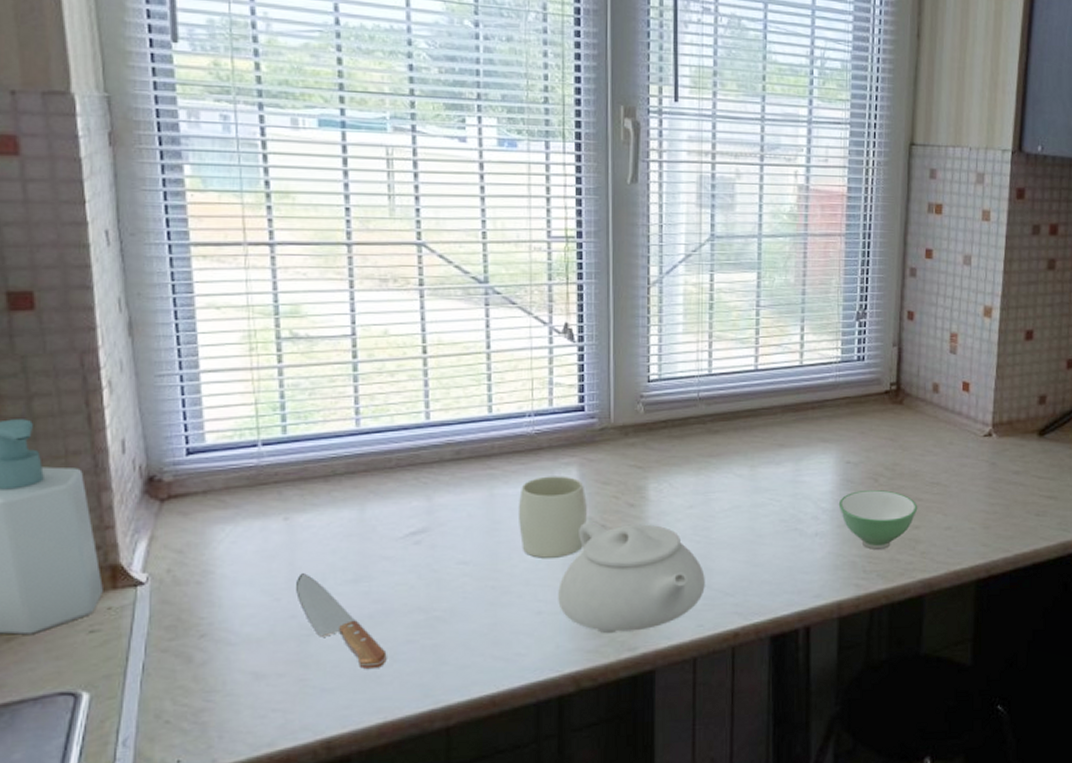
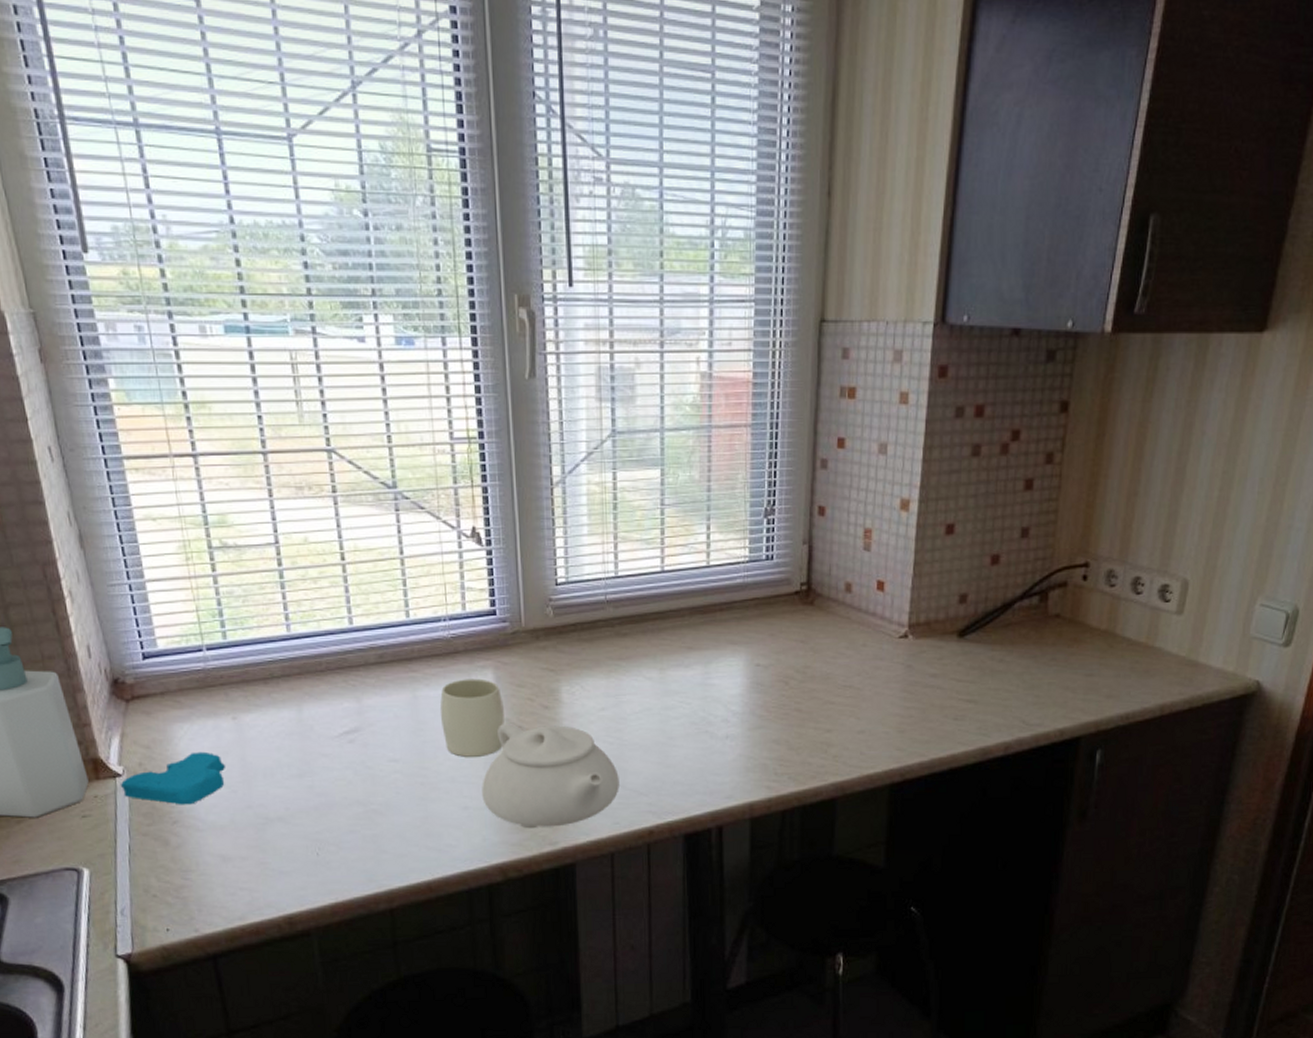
sponge: none [141,555,269,616] -> present [120,751,225,805]
kitchen knife: present [296,573,387,669] -> none [249,768,334,855]
bowl: present [838,489,918,550] -> none [748,692,830,753]

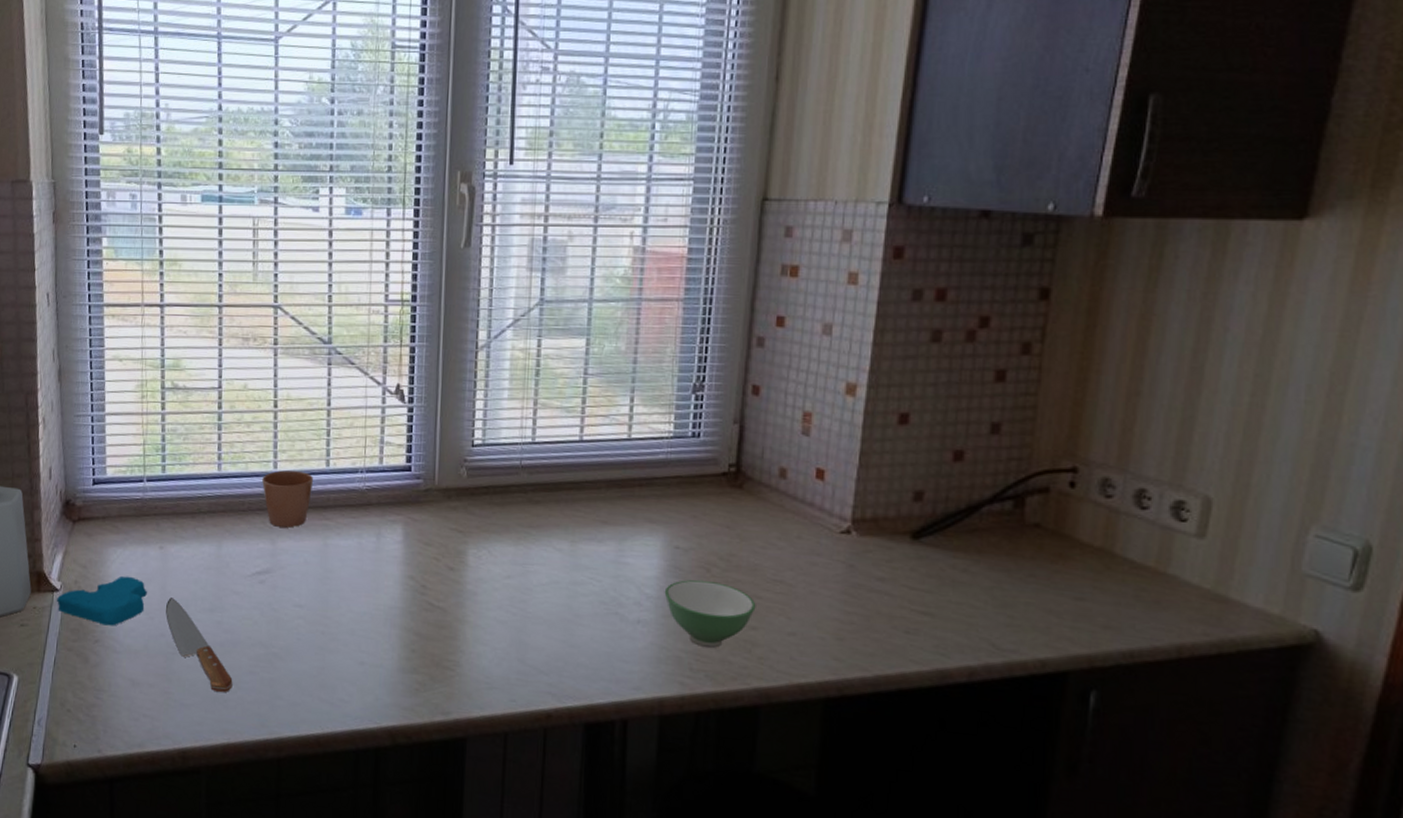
kitchen knife: none [249,768,334,855] -> present [166,598,233,692]
flower pot: none [338,625,395,684] -> present [262,470,314,528]
mug: present [439,678,504,757] -> none [347,531,410,612]
teapot: present [482,722,619,829] -> none [379,580,520,696]
bowl: none [748,692,830,753] -> present [664,579,756,648]

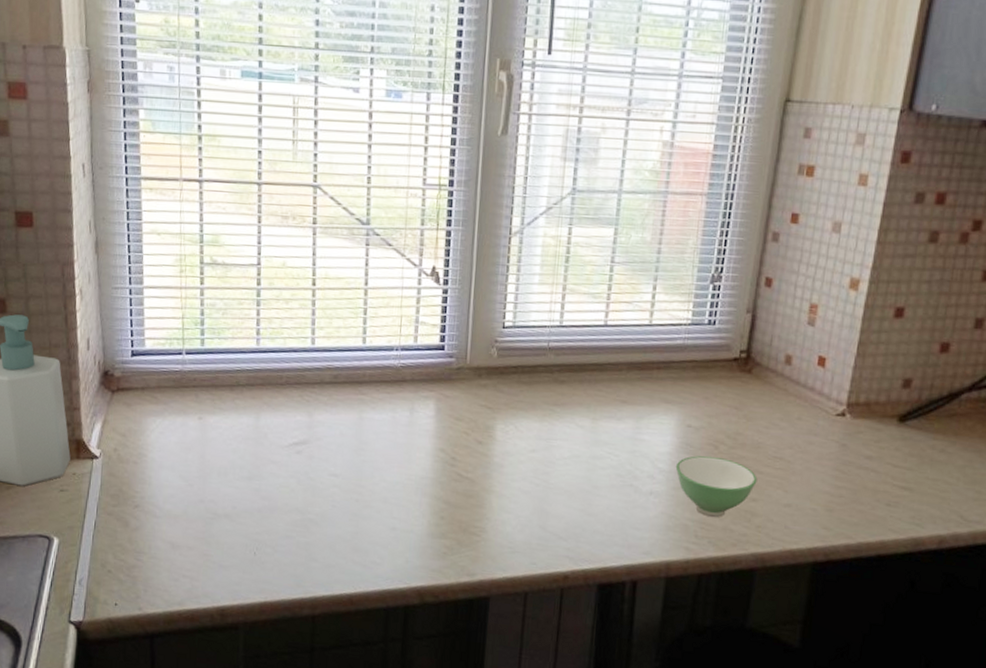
sponge: present [56,575,147,626] -> none [95,444,186,492]
kitchen knife: present [166,598,233,692] -> none [205,466,270,555]
flower pot: present [262,470,314,528] -> none [300,346,351,402]

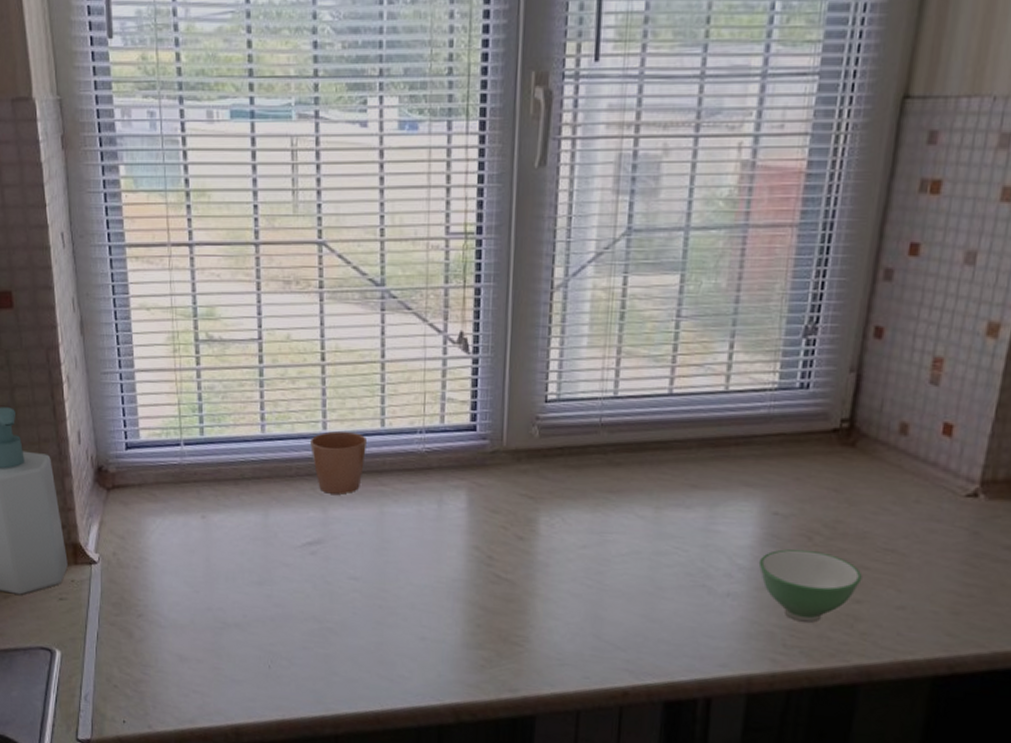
flower pot: none [300,346,351,402] -> present [310,431,368,495]

